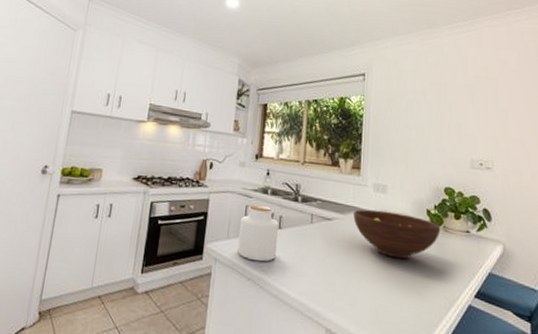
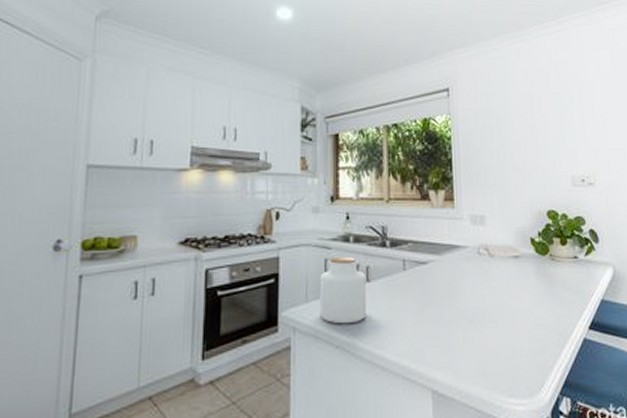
fruit bowl: present [353,209,441,260] -> none [451,245,547,298]

